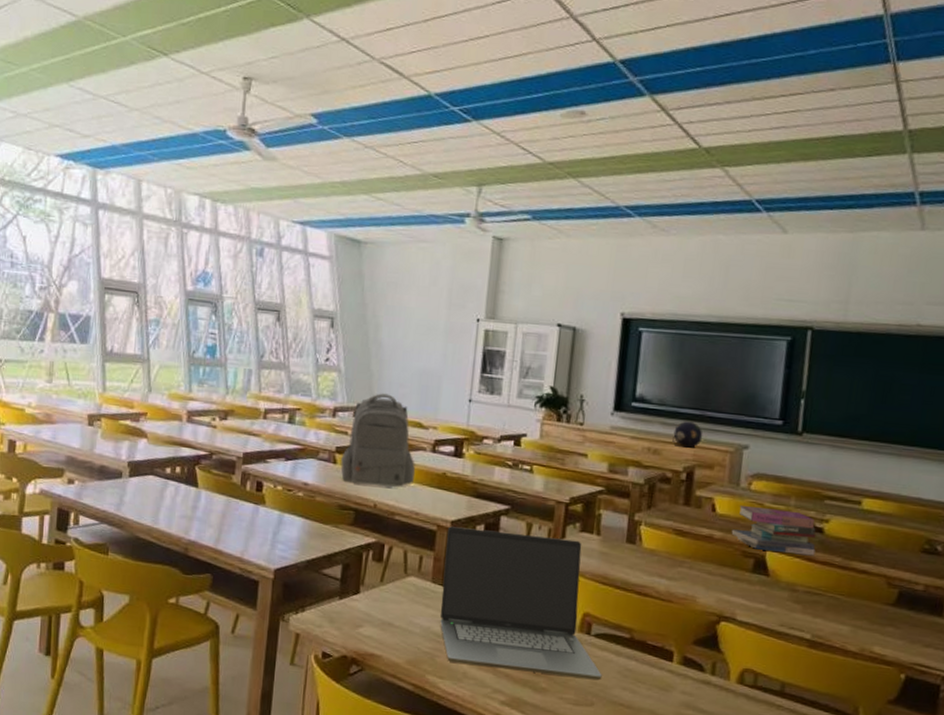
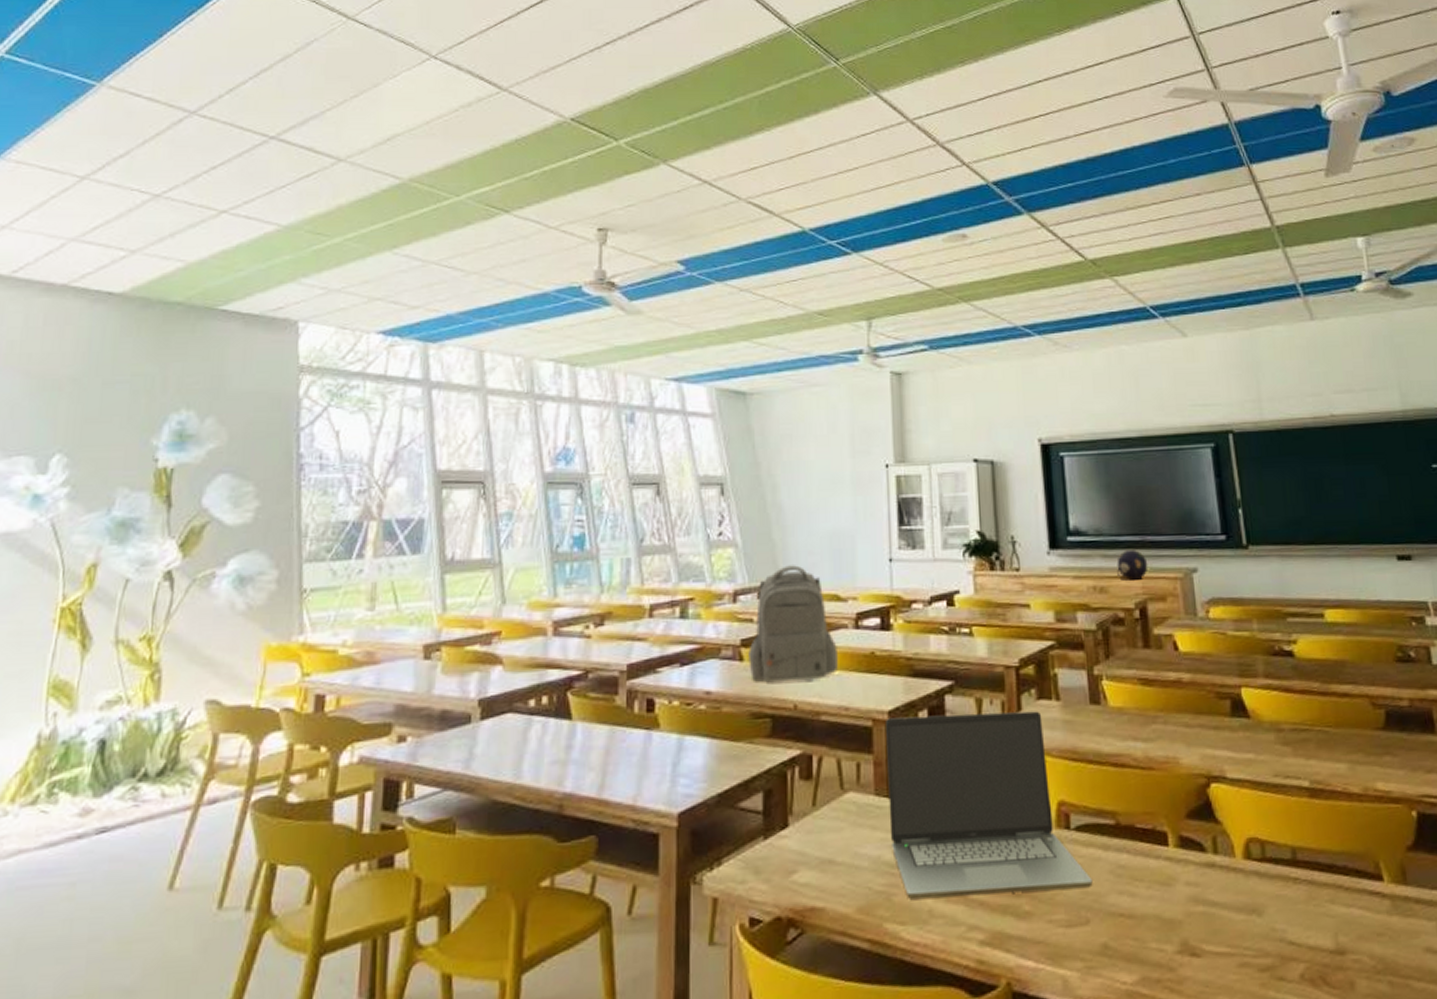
books: present [731,506,816,556] -> none [1199,636,1291,688]

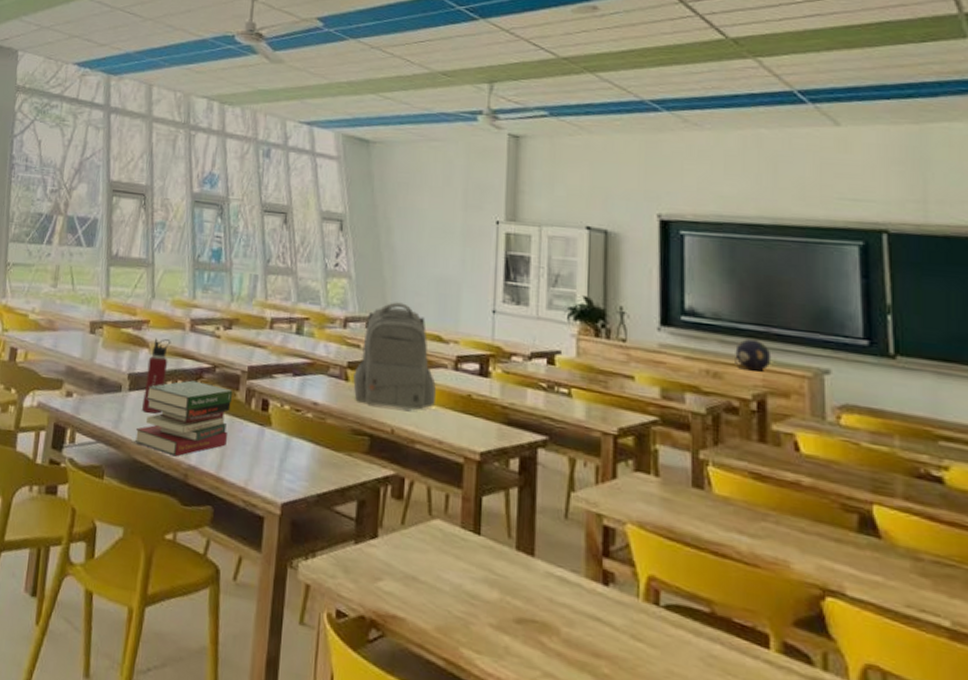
books: none [492,692,611,787] -> present [134,380,233,457]
water bottle: none [500,650,531,742] -> present [142,338,171,414]
laptop: present [886,711,1093,899] -> none [472,459,680,669]

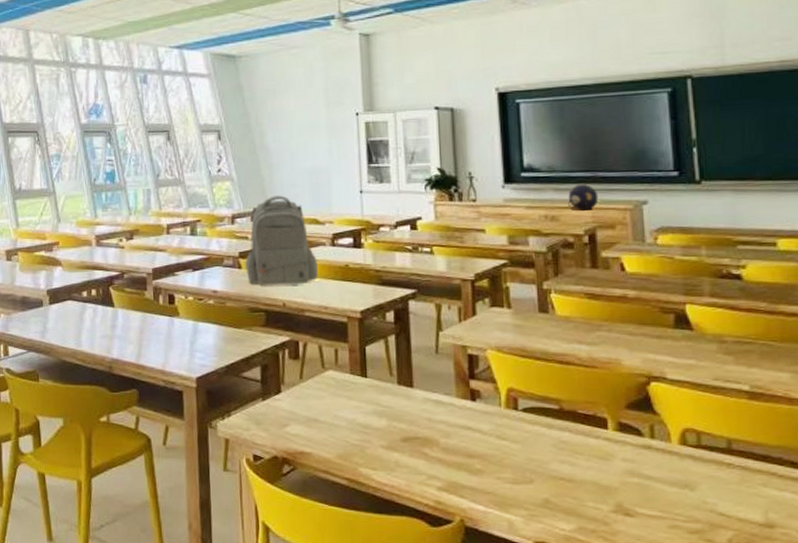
books: present [134,380,233,457] -> none [61,288,142,353]
water bottle: present [142,338,171,414] -> none [63,256,81,320]

